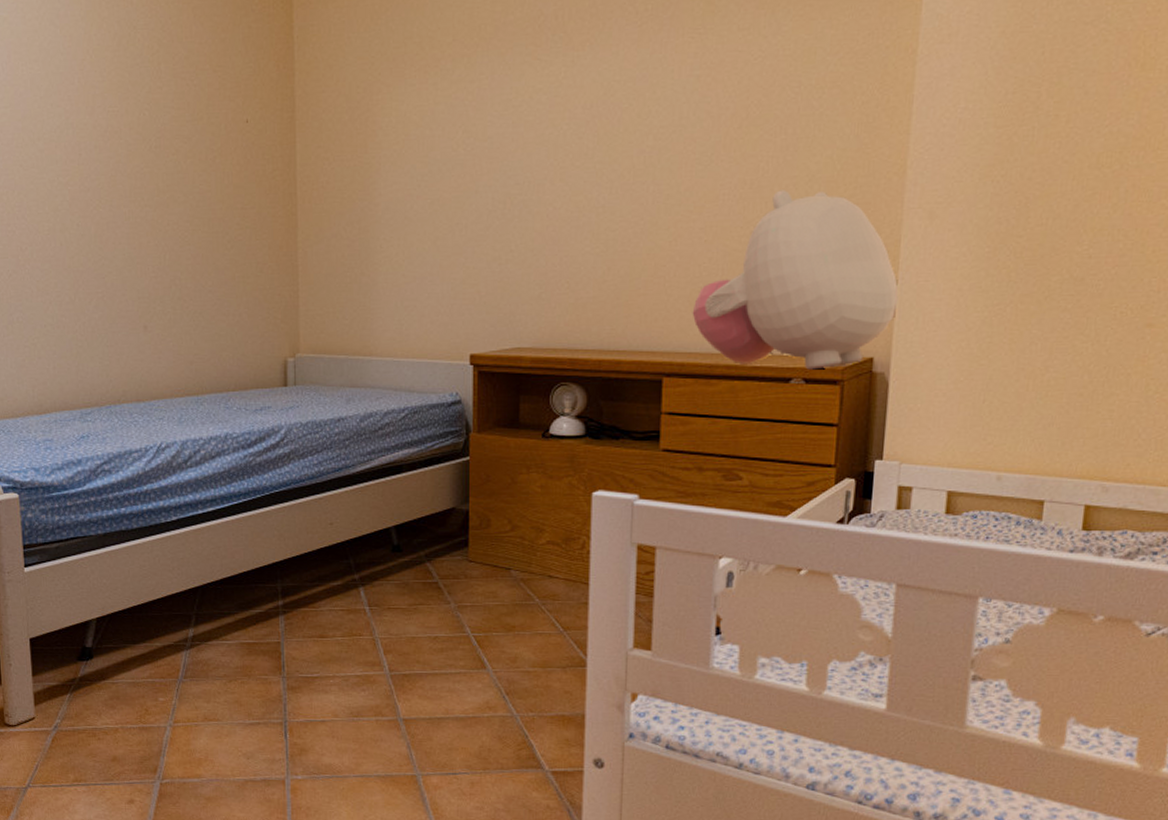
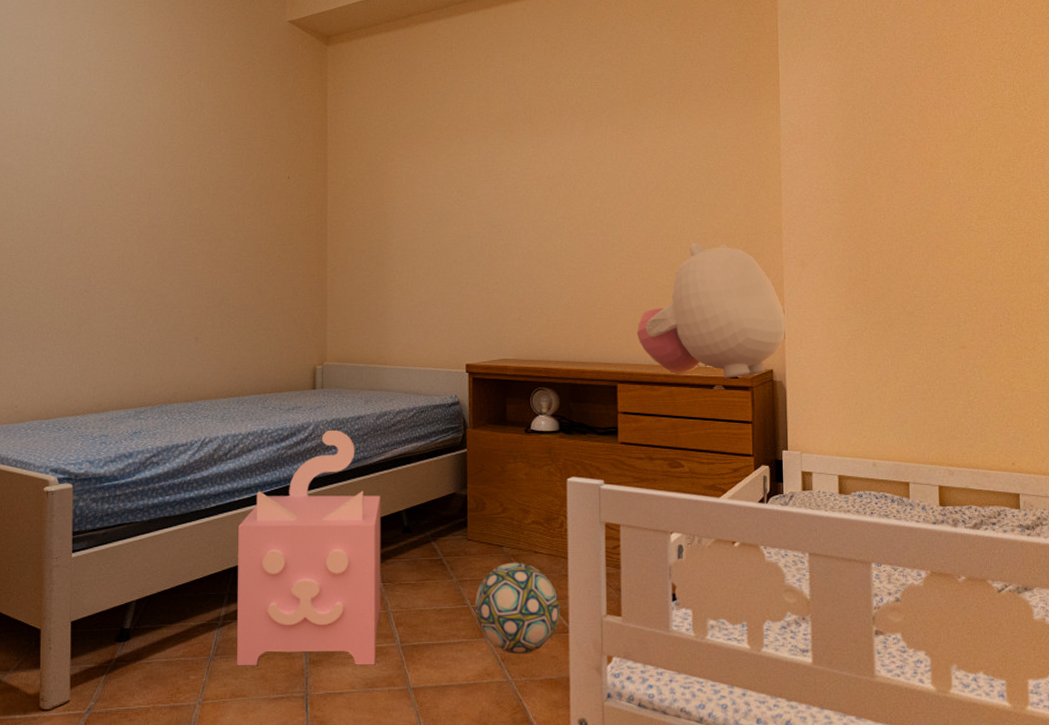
toy box: none [203,434,367,694] -> present [237,430,381,666]
ball: none [476,587,577,688] -> present [475,562,560,655]

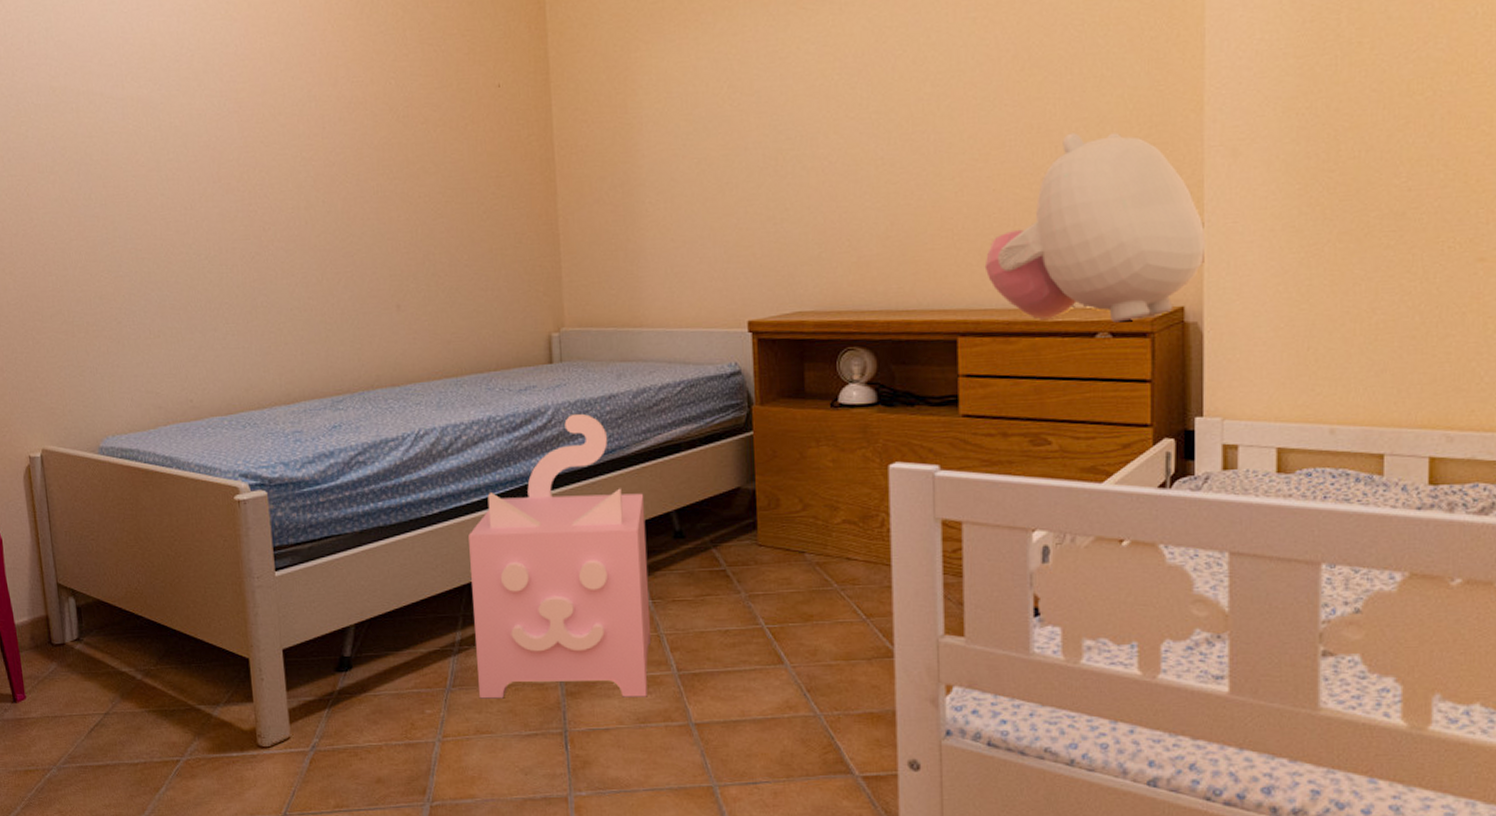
ball: present [475,562,560,655] -> none [770,572,882,684]

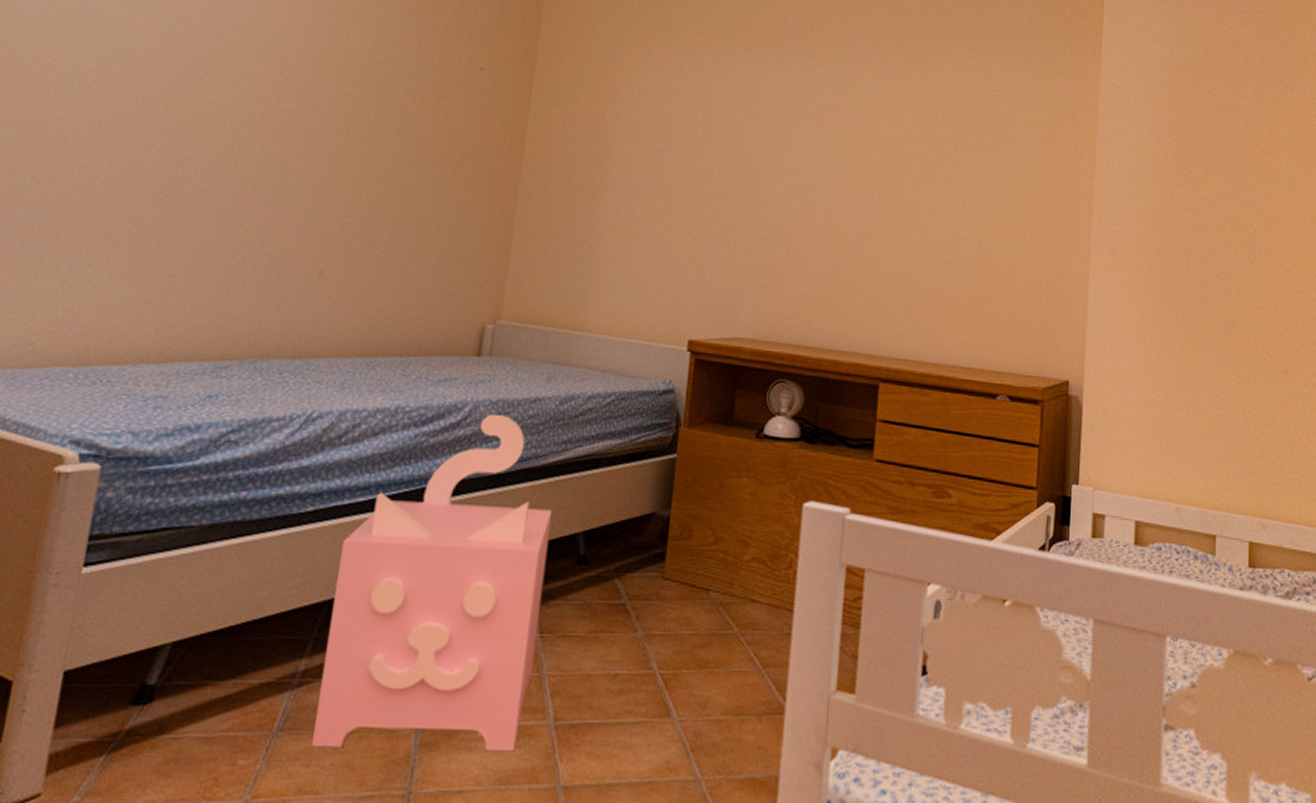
plush toy: present [984,132,1206,323] -> none [909,212,1089,388]

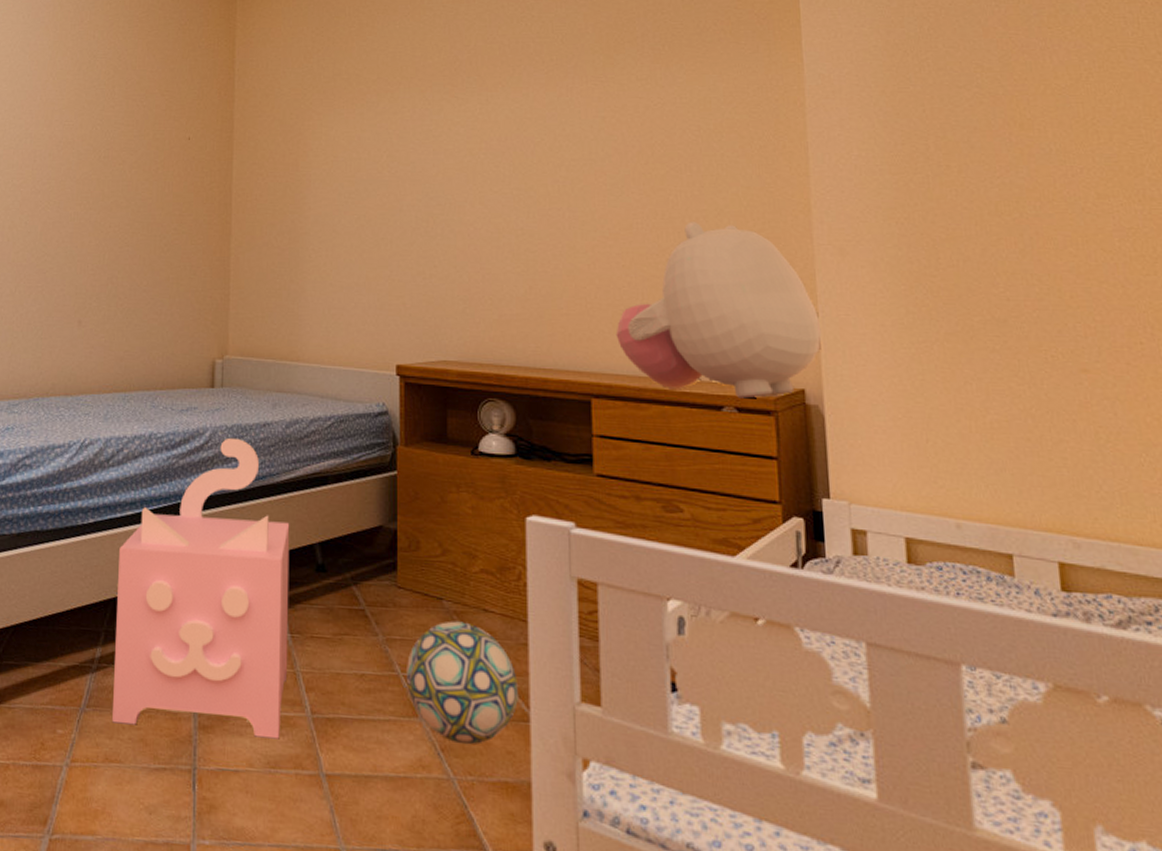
ball: none [662,612,777,743] -> present [407,621,518,745]
plush toy: none [909,212,1089,388] -> present [615,222,822,399]

